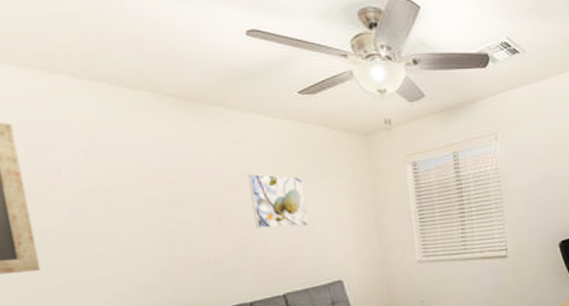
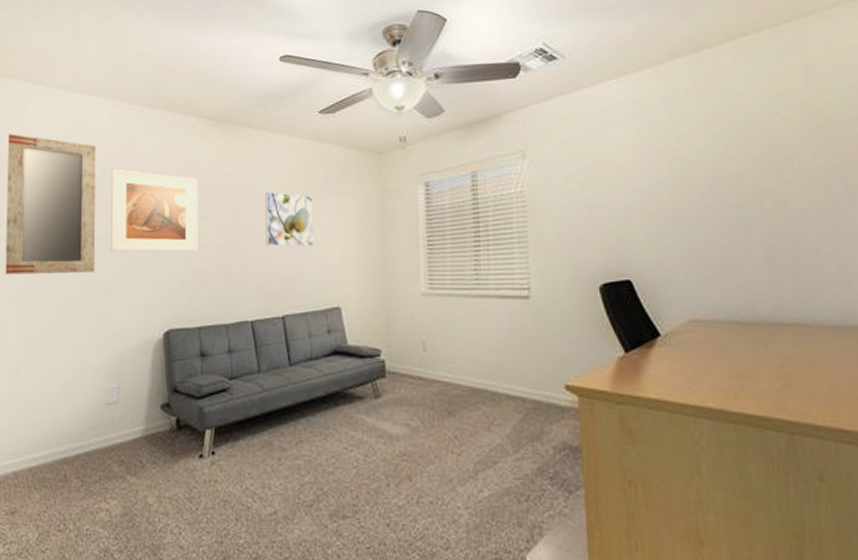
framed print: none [41,151,177,246] -> present [111,169,198,252]

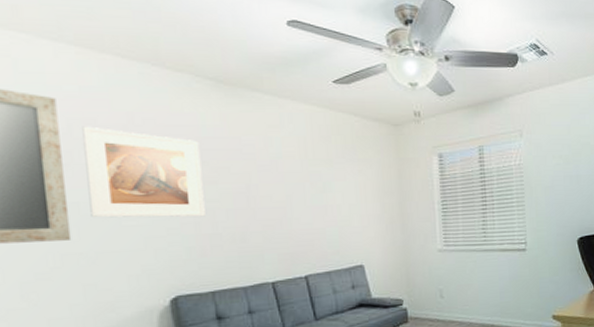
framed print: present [265,191,315,247] -> none [279,157,335,211]

